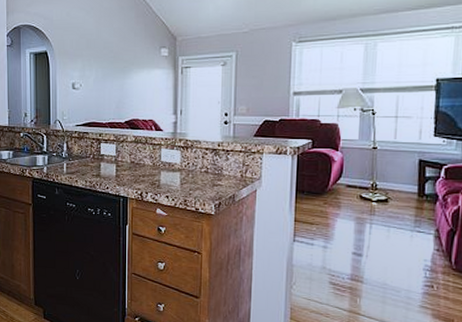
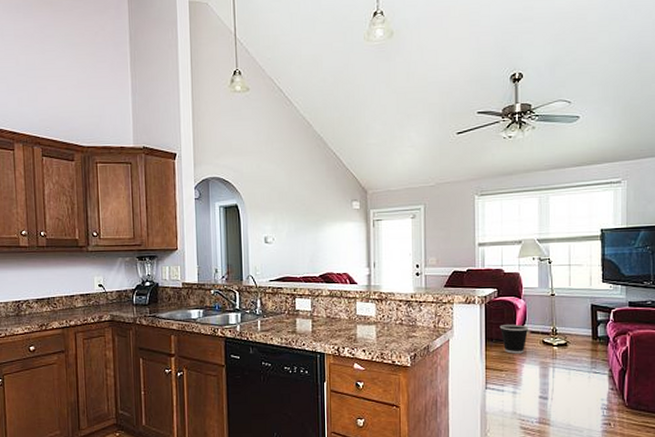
wastebasket: none [312,177,346,208] -> present [499,324,529,354]

